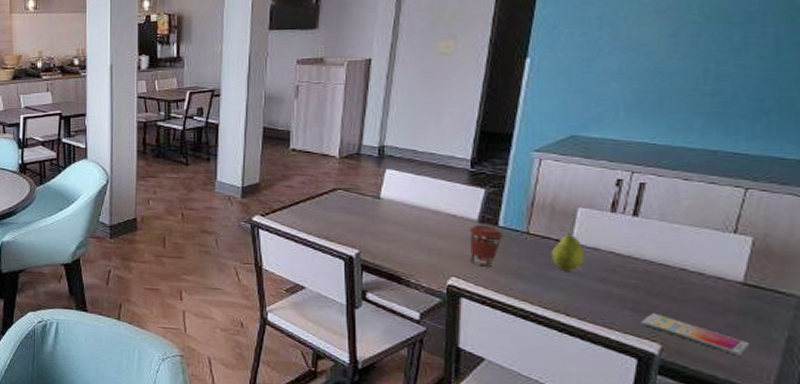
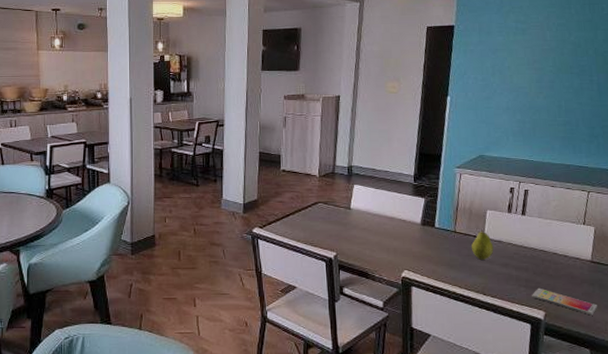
coffee cup: present [468,224,504,267] -> none [415,227,439,260]

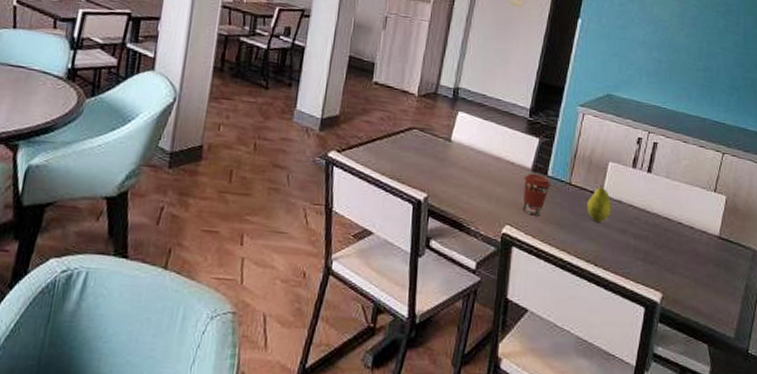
coffee cup: none [415,227,439,260] -> present [523,173,551,216]
smartphone: present [531,287,598,316] -> none [648,263,722,303]

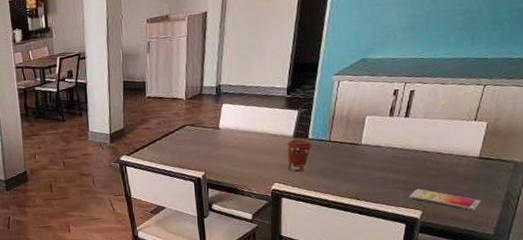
fruit: present [587,184,612,222] -> none [347,136,371,167]
smartphone: none [648,263,722,303] -> present [408,188,481,211]

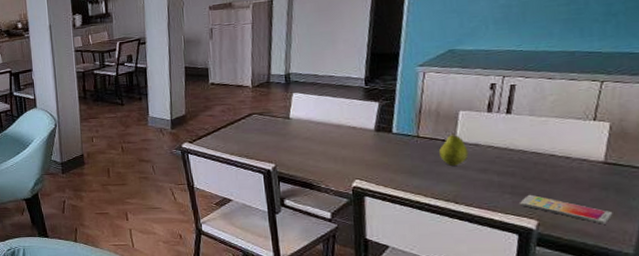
coffee cup: present [286,139,312,172] -> none [367,133,397,169]
fruit: none [347,136,371,167] -> present [439,132,469,166]

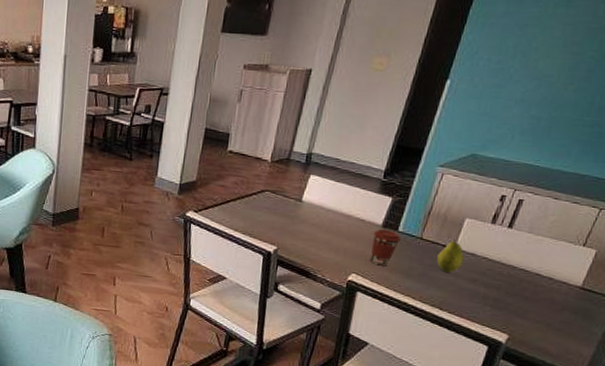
coffee cup: none [367,133,397,169] -> present [370,229,401,266]
smartphone: present [518,194,613,224] -> none [496,309,576,346]

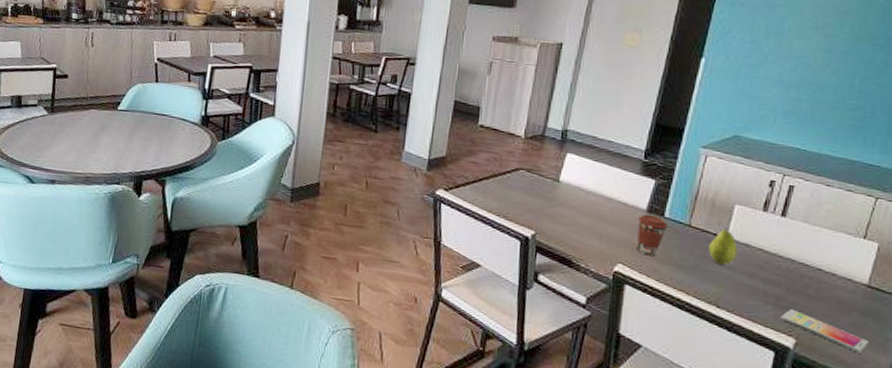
smartphone: none [496,309,576,346] -> present [780,308,869,353]

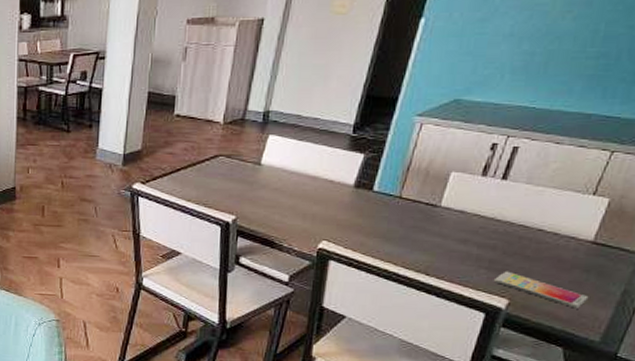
coffee cup: present [637,214,668,256] -> none [343,189,377,231]
fruit: present [709,227,738,265] -> none [420,196,452,233]

